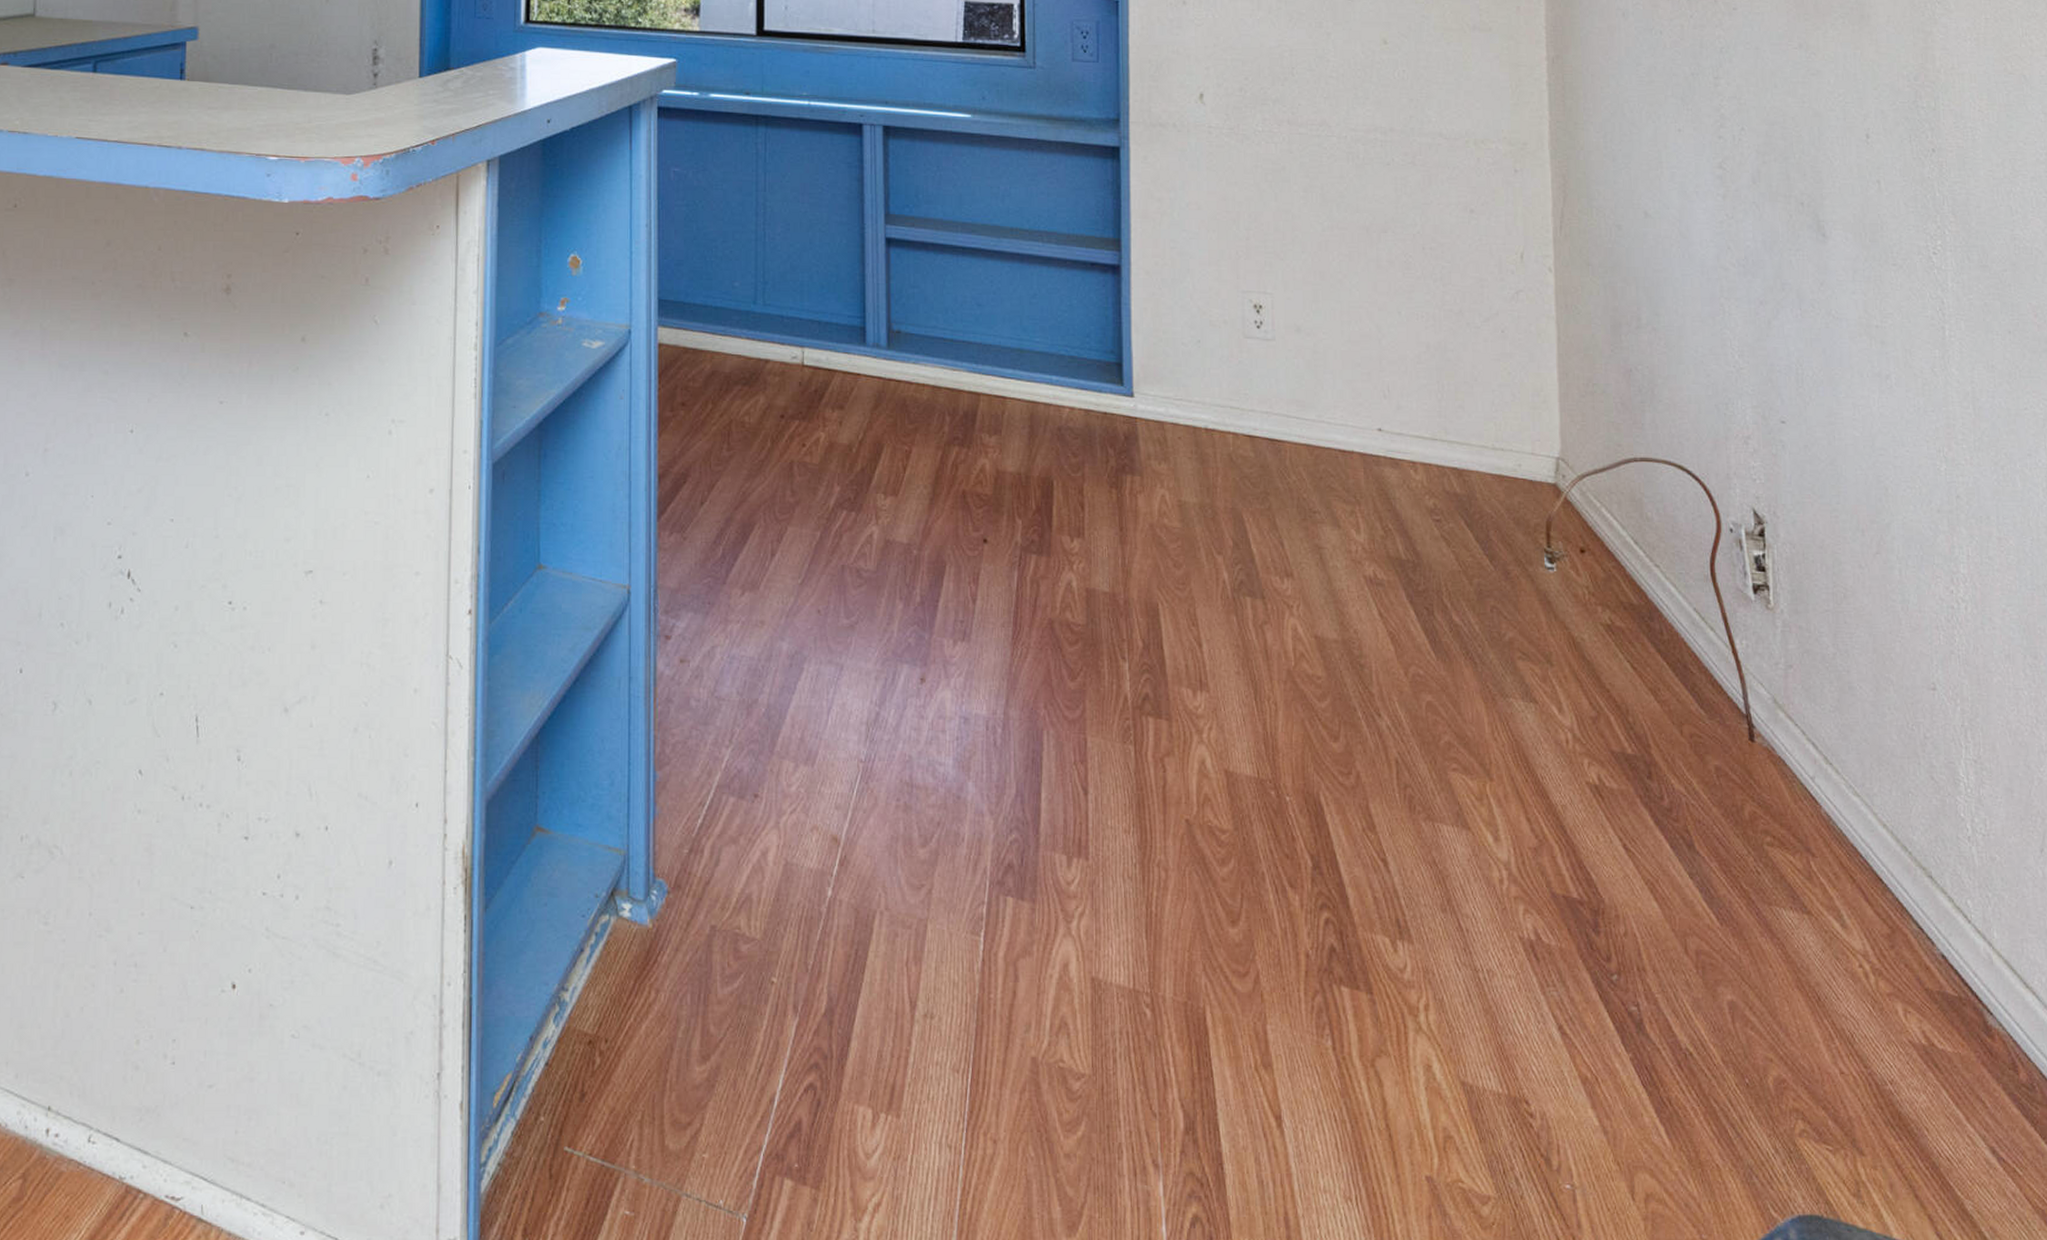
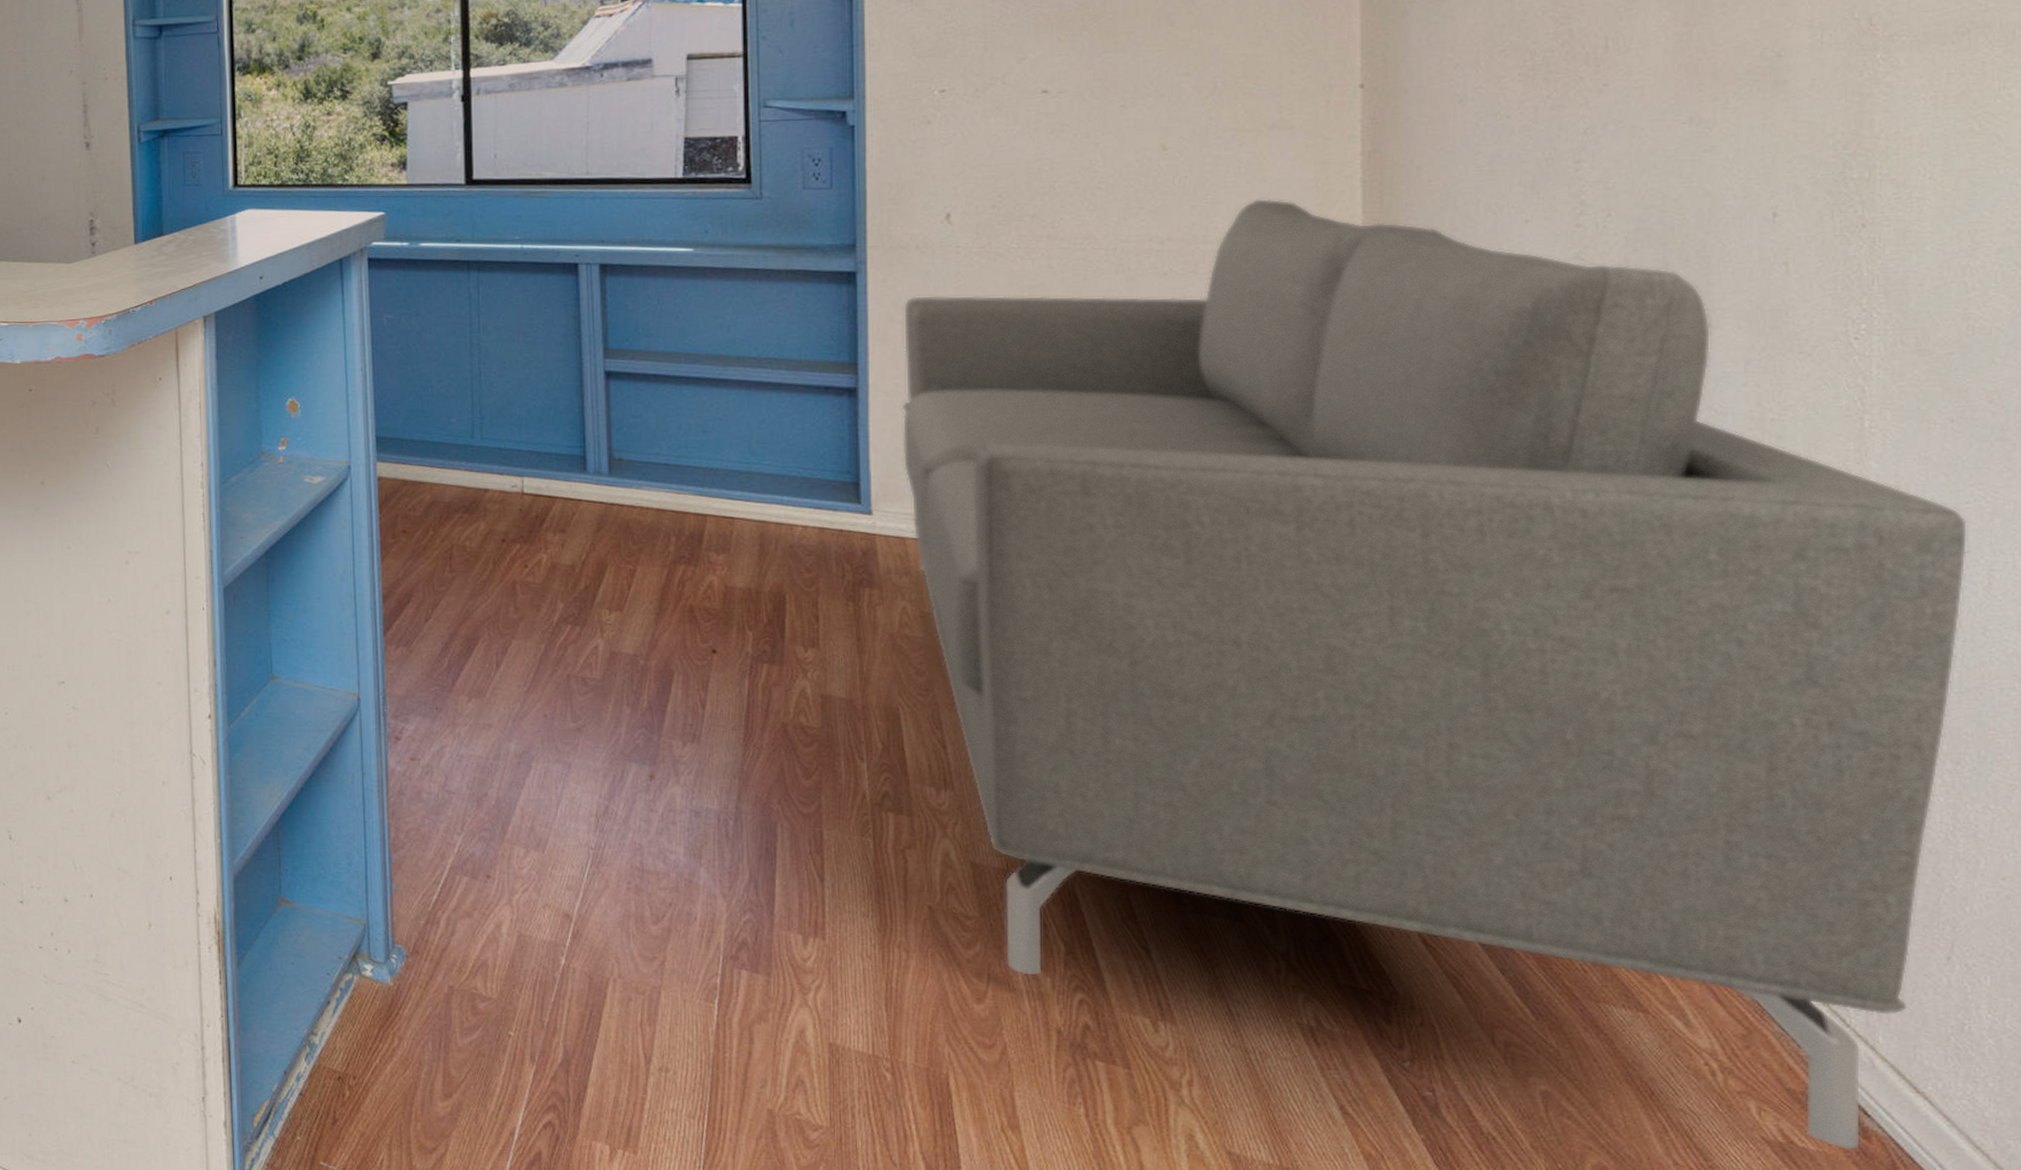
sofa: none [1160,95,2029,1050] -> present [902,198,1968,1150]

